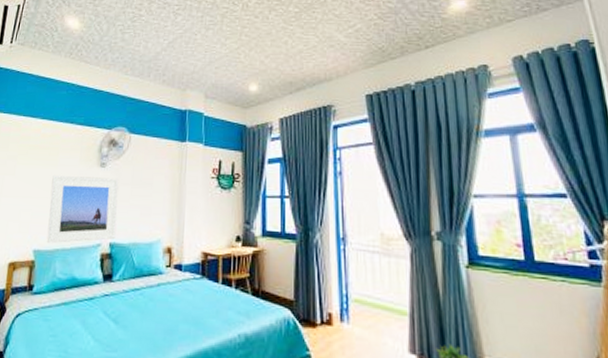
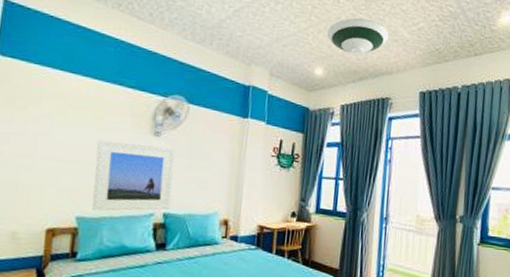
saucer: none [259,29,324,66] -> present [327,18,389,55]

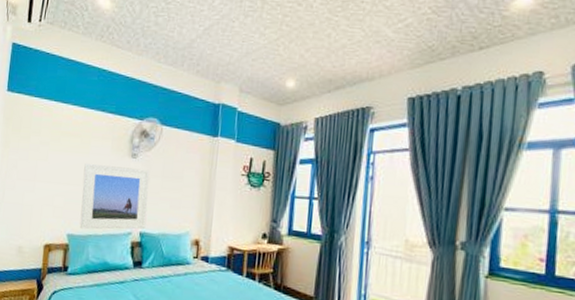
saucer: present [327,18,389,55] -> none [299,21,370,62]

